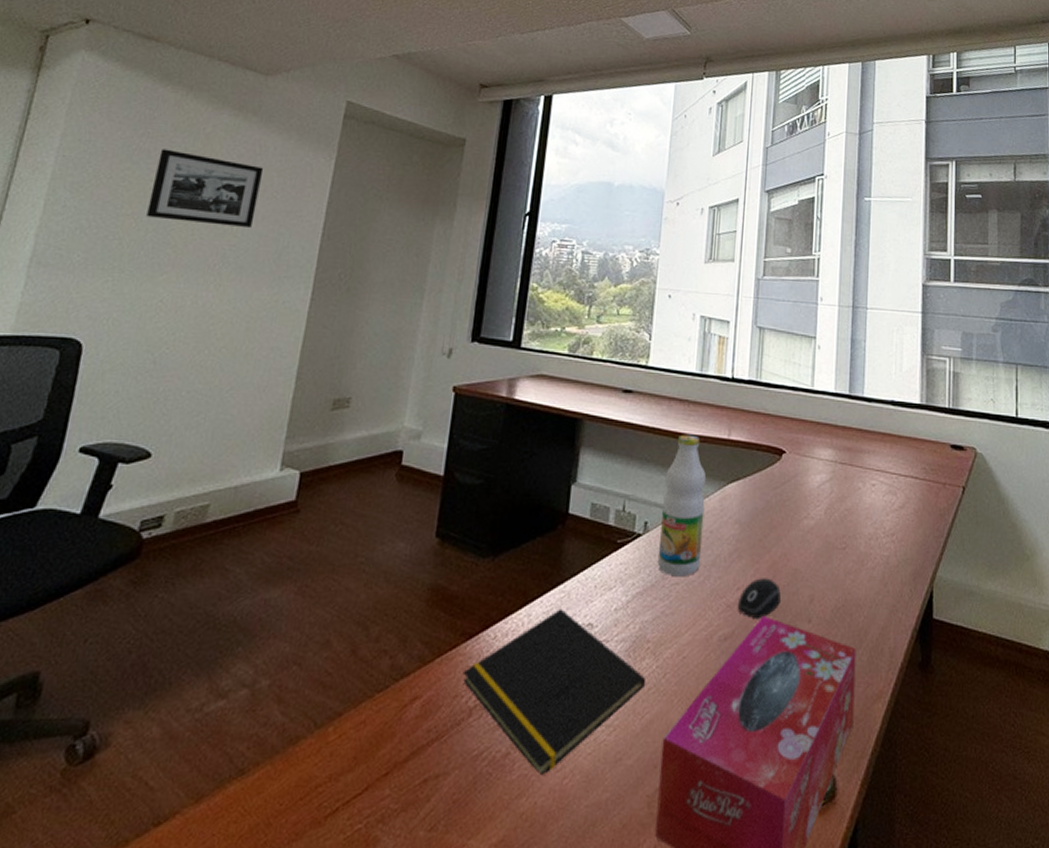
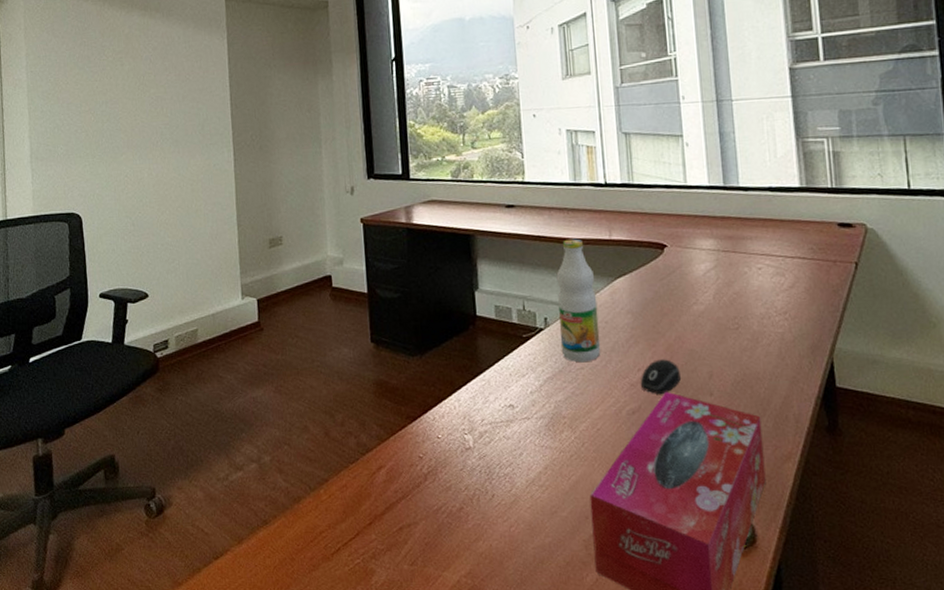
picture frame: present [146,149,264,229] -> none [96,52,177,111]
notepad: present [462,609,646,775] -> none [413,394,568,524]

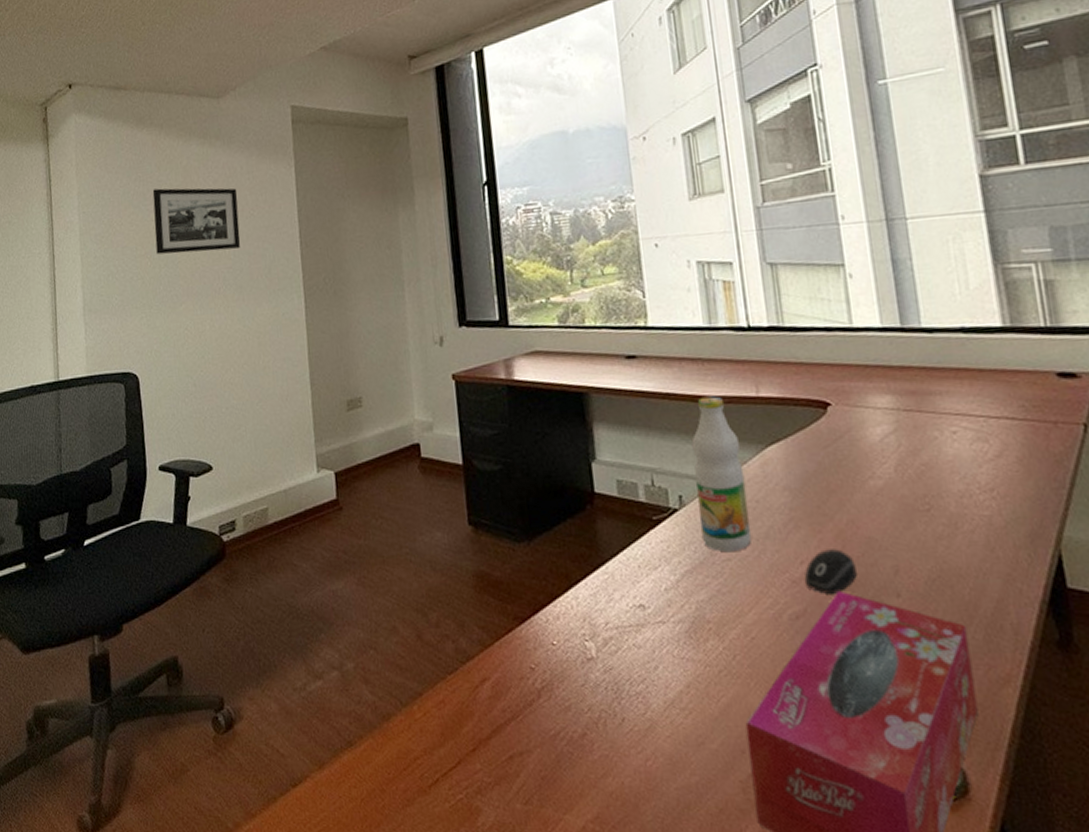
picture frame: none [96,52,177,111] -> present [152,188,241,255]

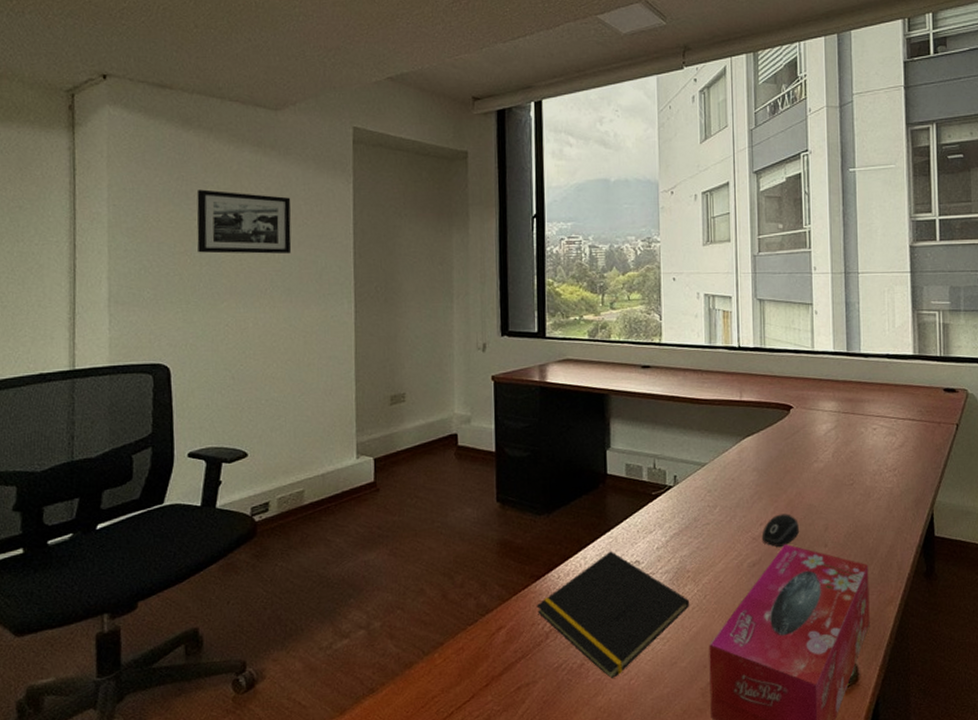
notepad: none [523,590,716,756] -> present [536,551,690,678]
bottle: present [691,396,752,553] -> none [688,399,727,519]

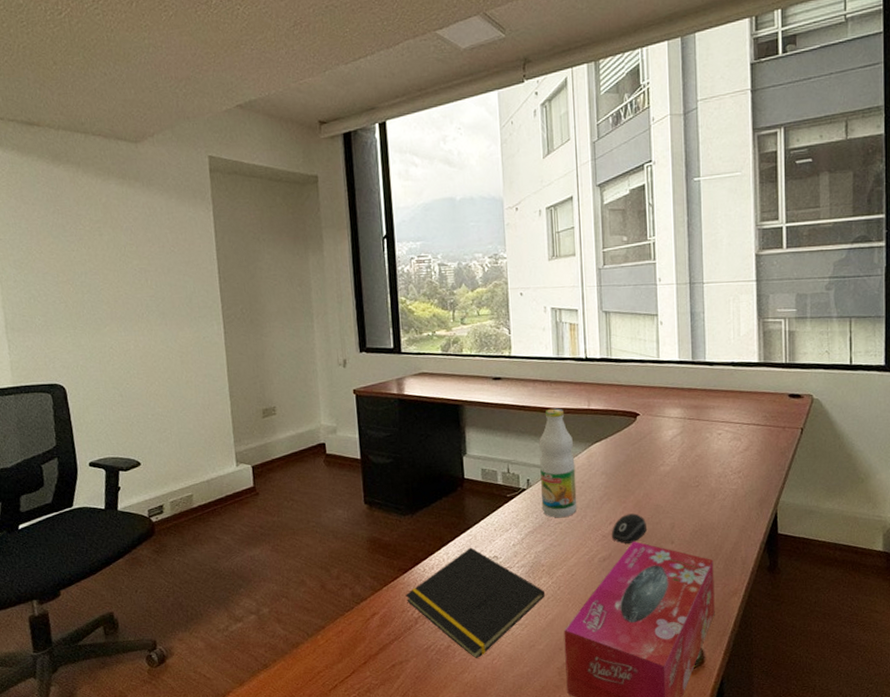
picture frame: present [196,189,292,254] -> none [72,222,162,282]
bottle: none [688,399,727,519] -> present [539,408,577,518]

